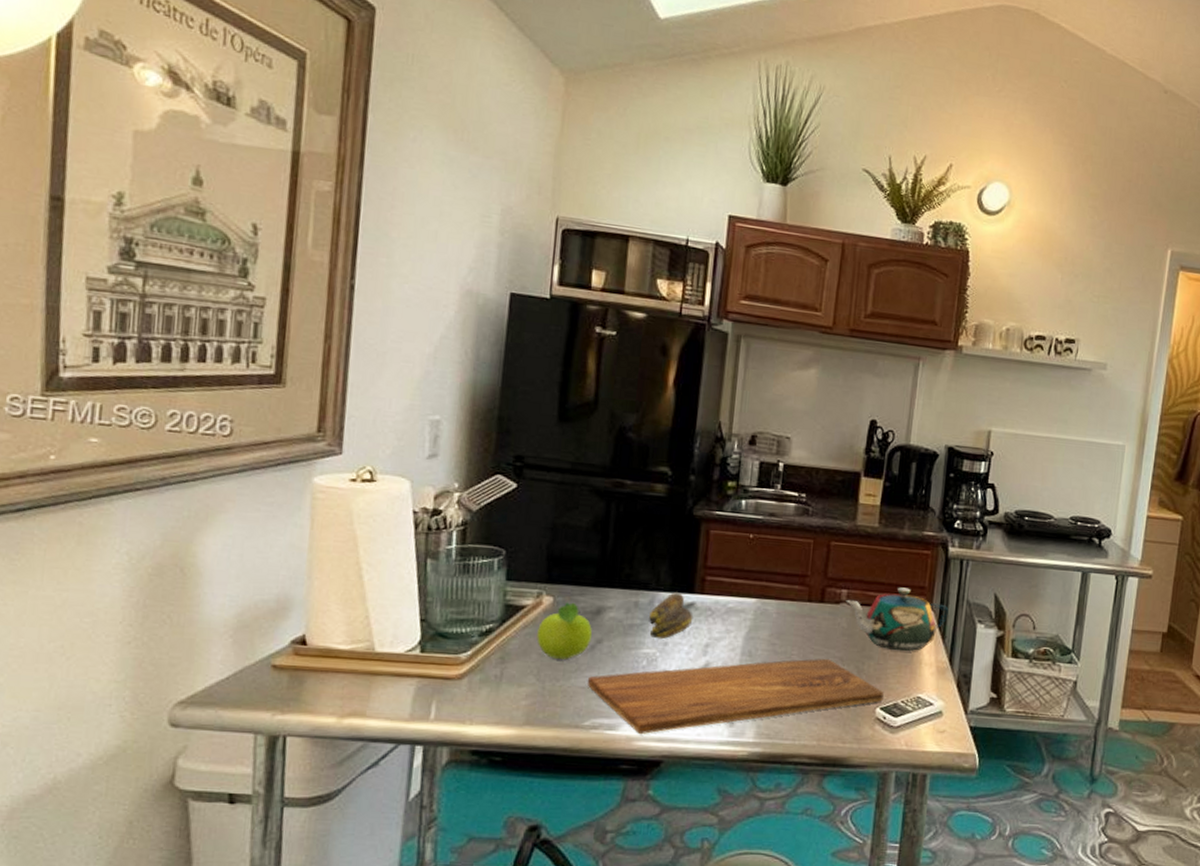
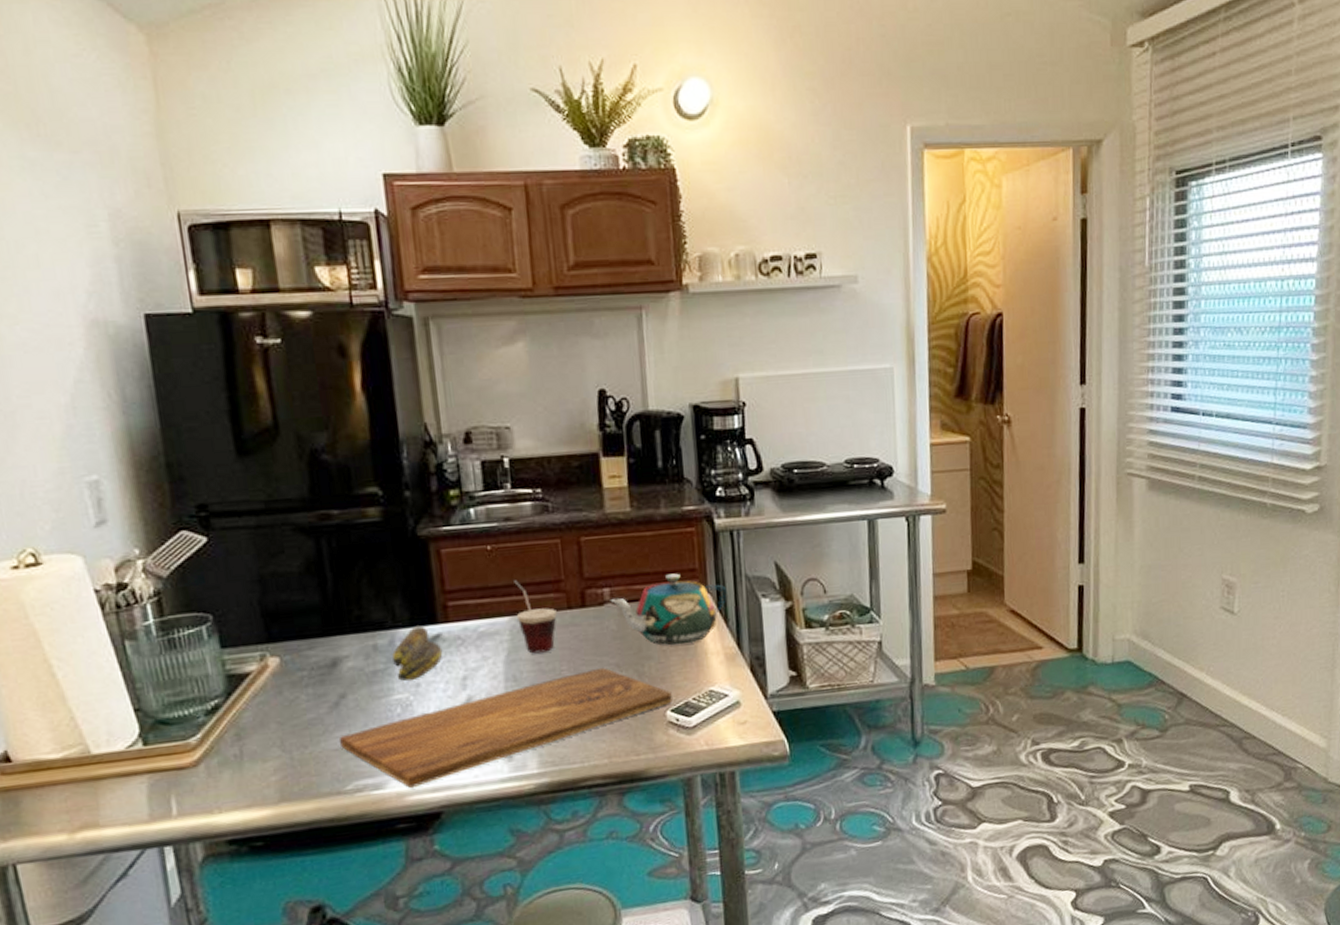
fruit: present [537,602,592,659] -> none [269,659,333,725]
cup: none [762,568,798,636] -> present [514,580,557,654]

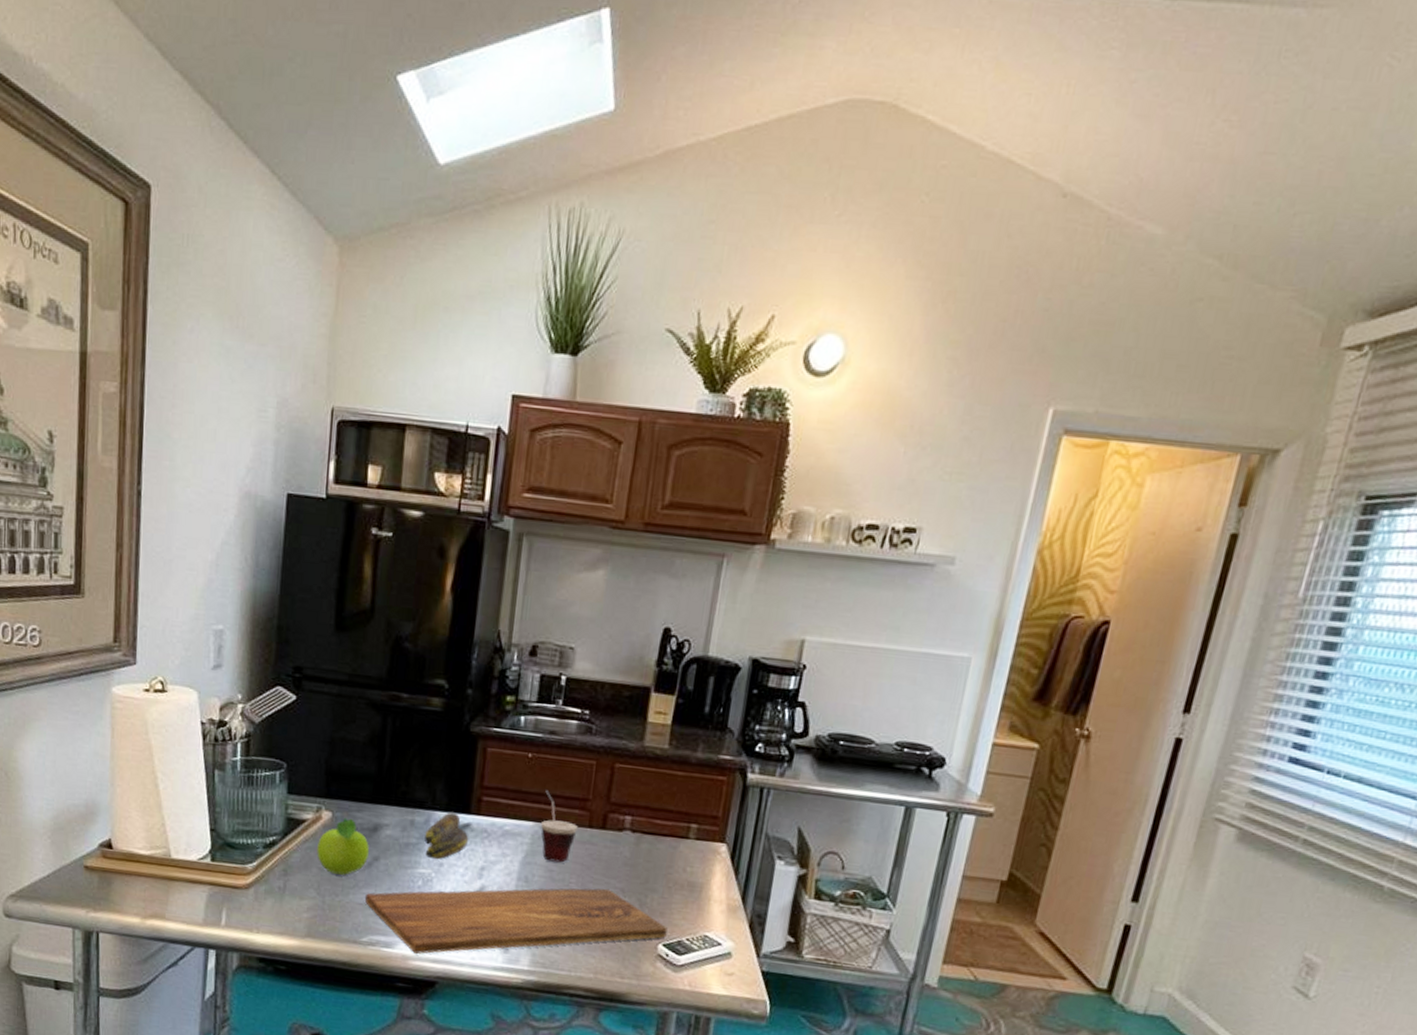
fruit: none [269,659,333,725] -> present [317,818,369,875]
teapot: present [610,573,727,645] -> none [629,816,744,886]

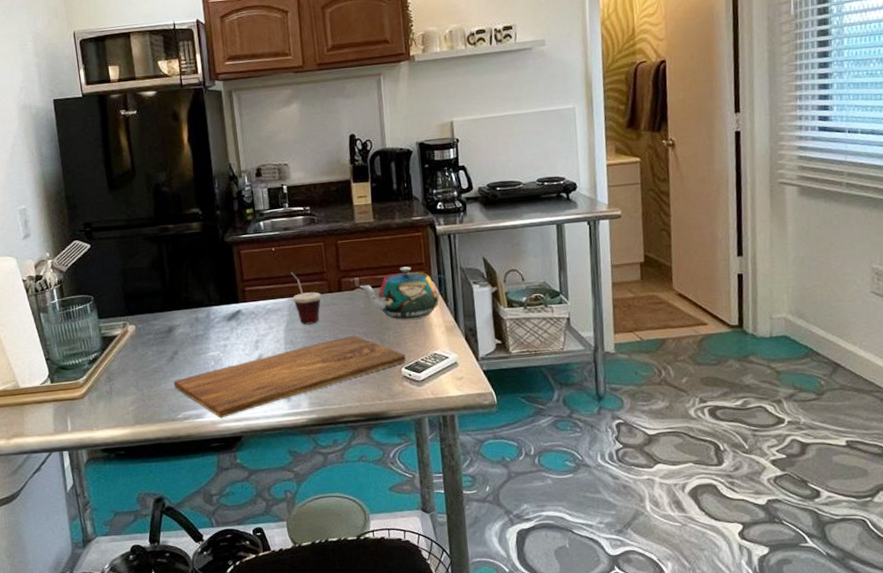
fruit: present [317,818,369,875] -> none [129,326,170,372]
banana: present [425,812,469,860] -> none [208,304,242,343]
teapot: none [629,816,744,886] -> present [359,266,447,319]

